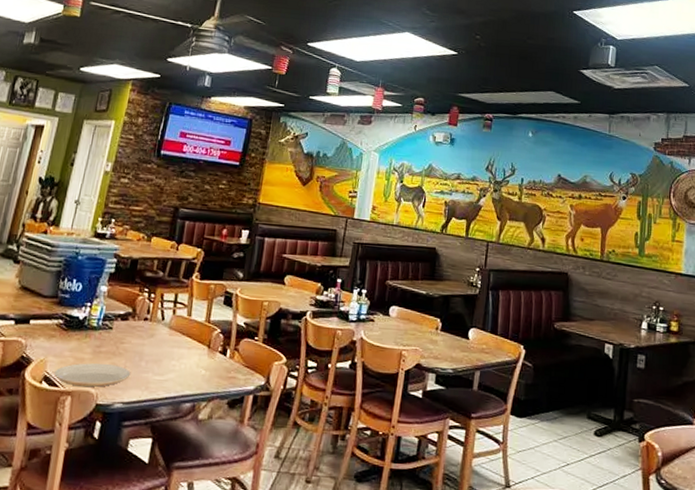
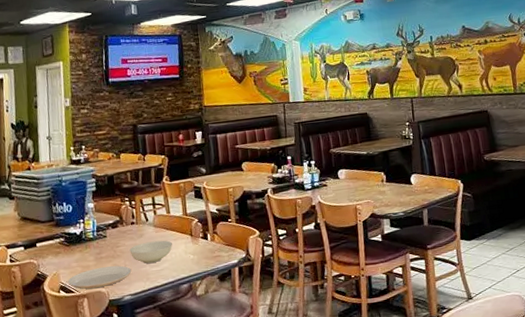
bowl: none [134,344,186,371] -> present [129,240,173,264]

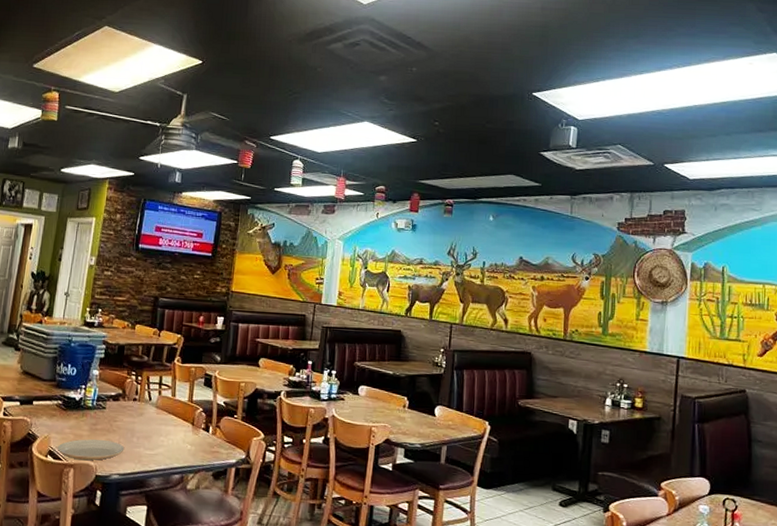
bowl: present [129,240,173,264] -> none [126,422,173,446]

